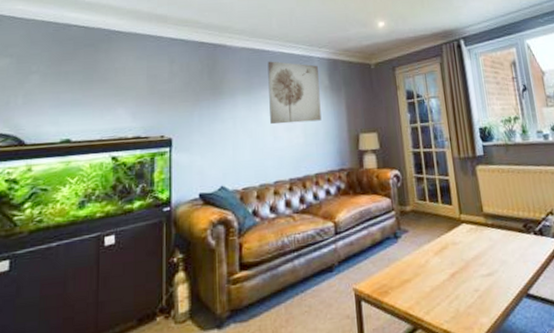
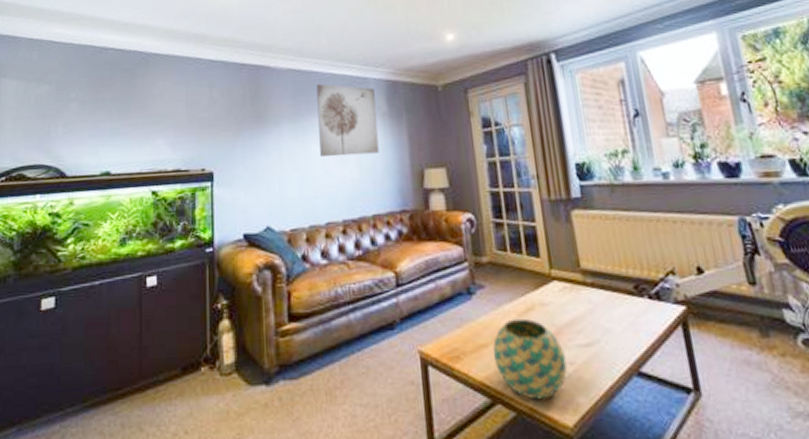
decorative ball: none [415,256,474,324] -> present [493,318,568,400]

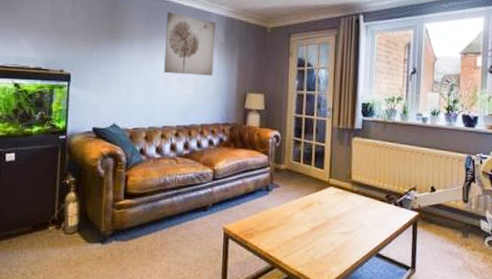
decorative ball: present [493,318,568,400] -> none [278,211,330,268]

